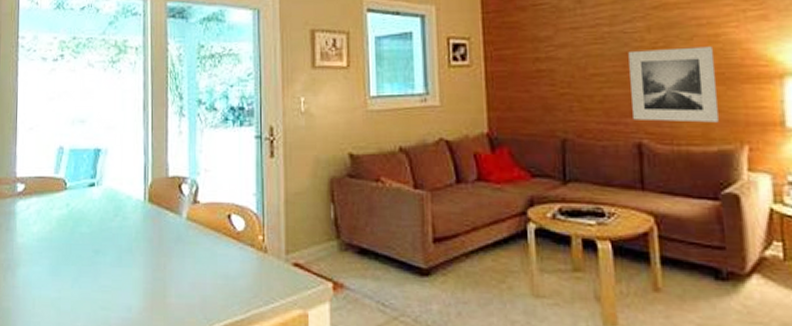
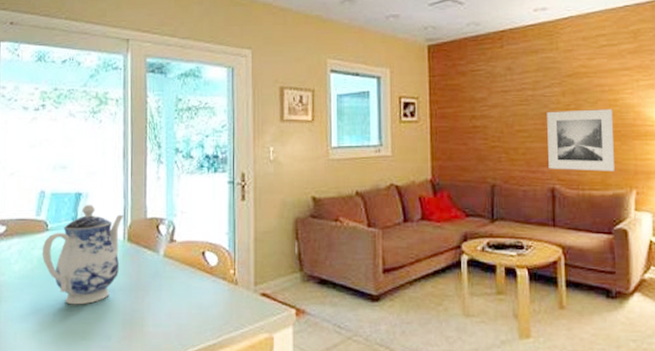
teapot: none [60,161,145,271] -> present [42,204,124,305]

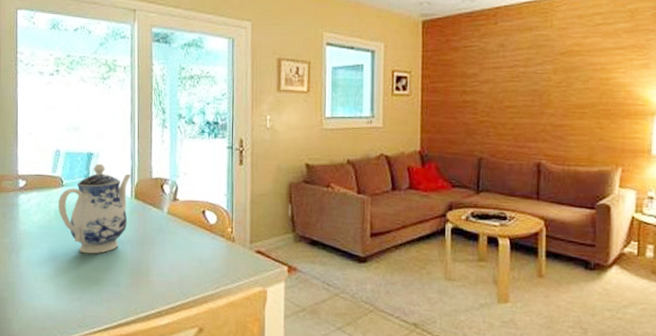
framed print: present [547,109,614,171] -> none [536,87,604,149]

